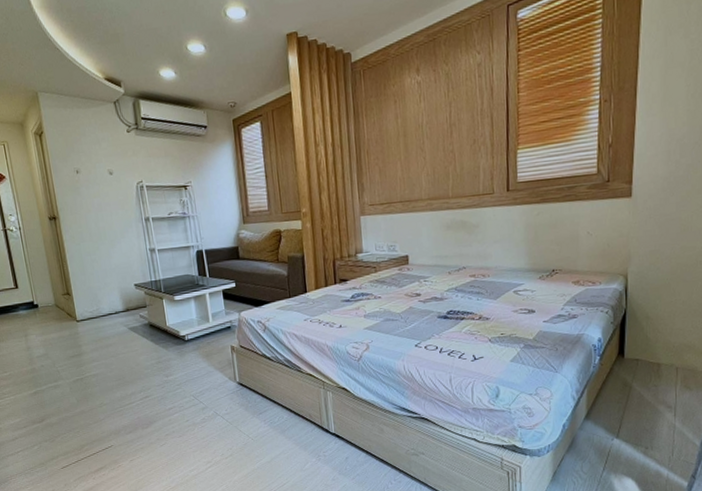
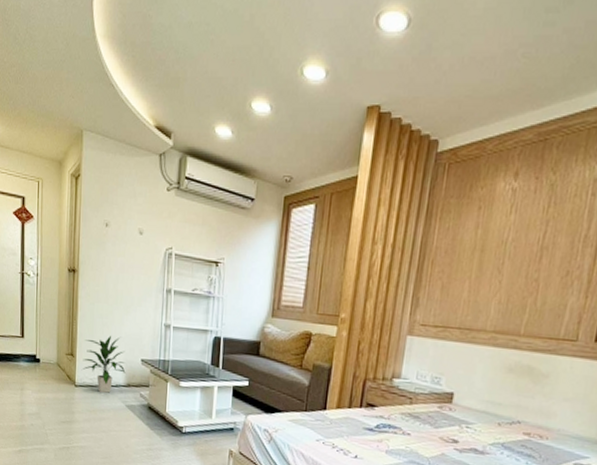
indoor plant: none [77,269,122,323] -> present [82,335,126,394]

